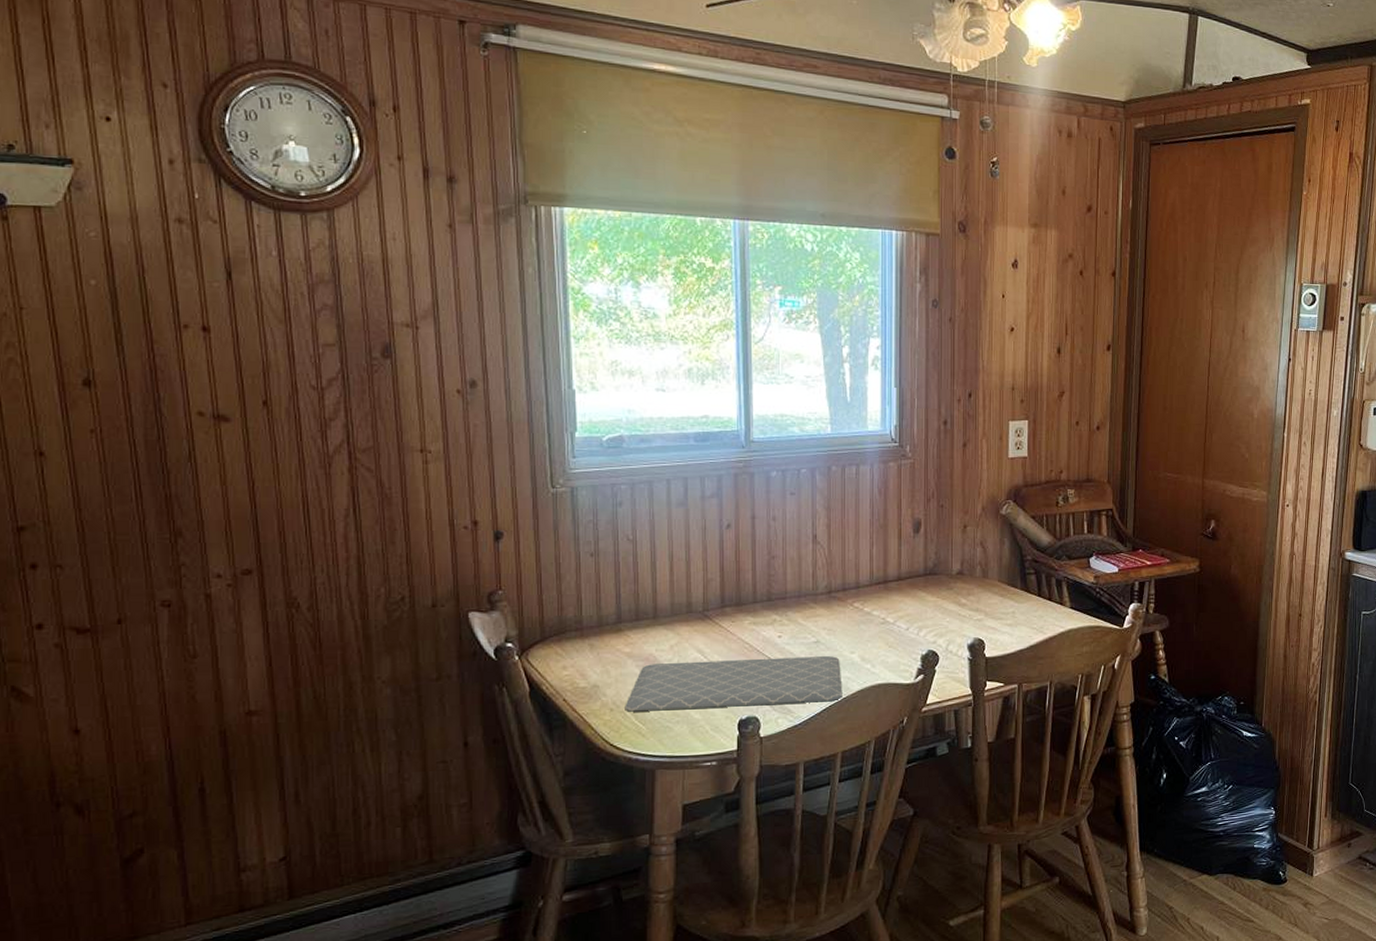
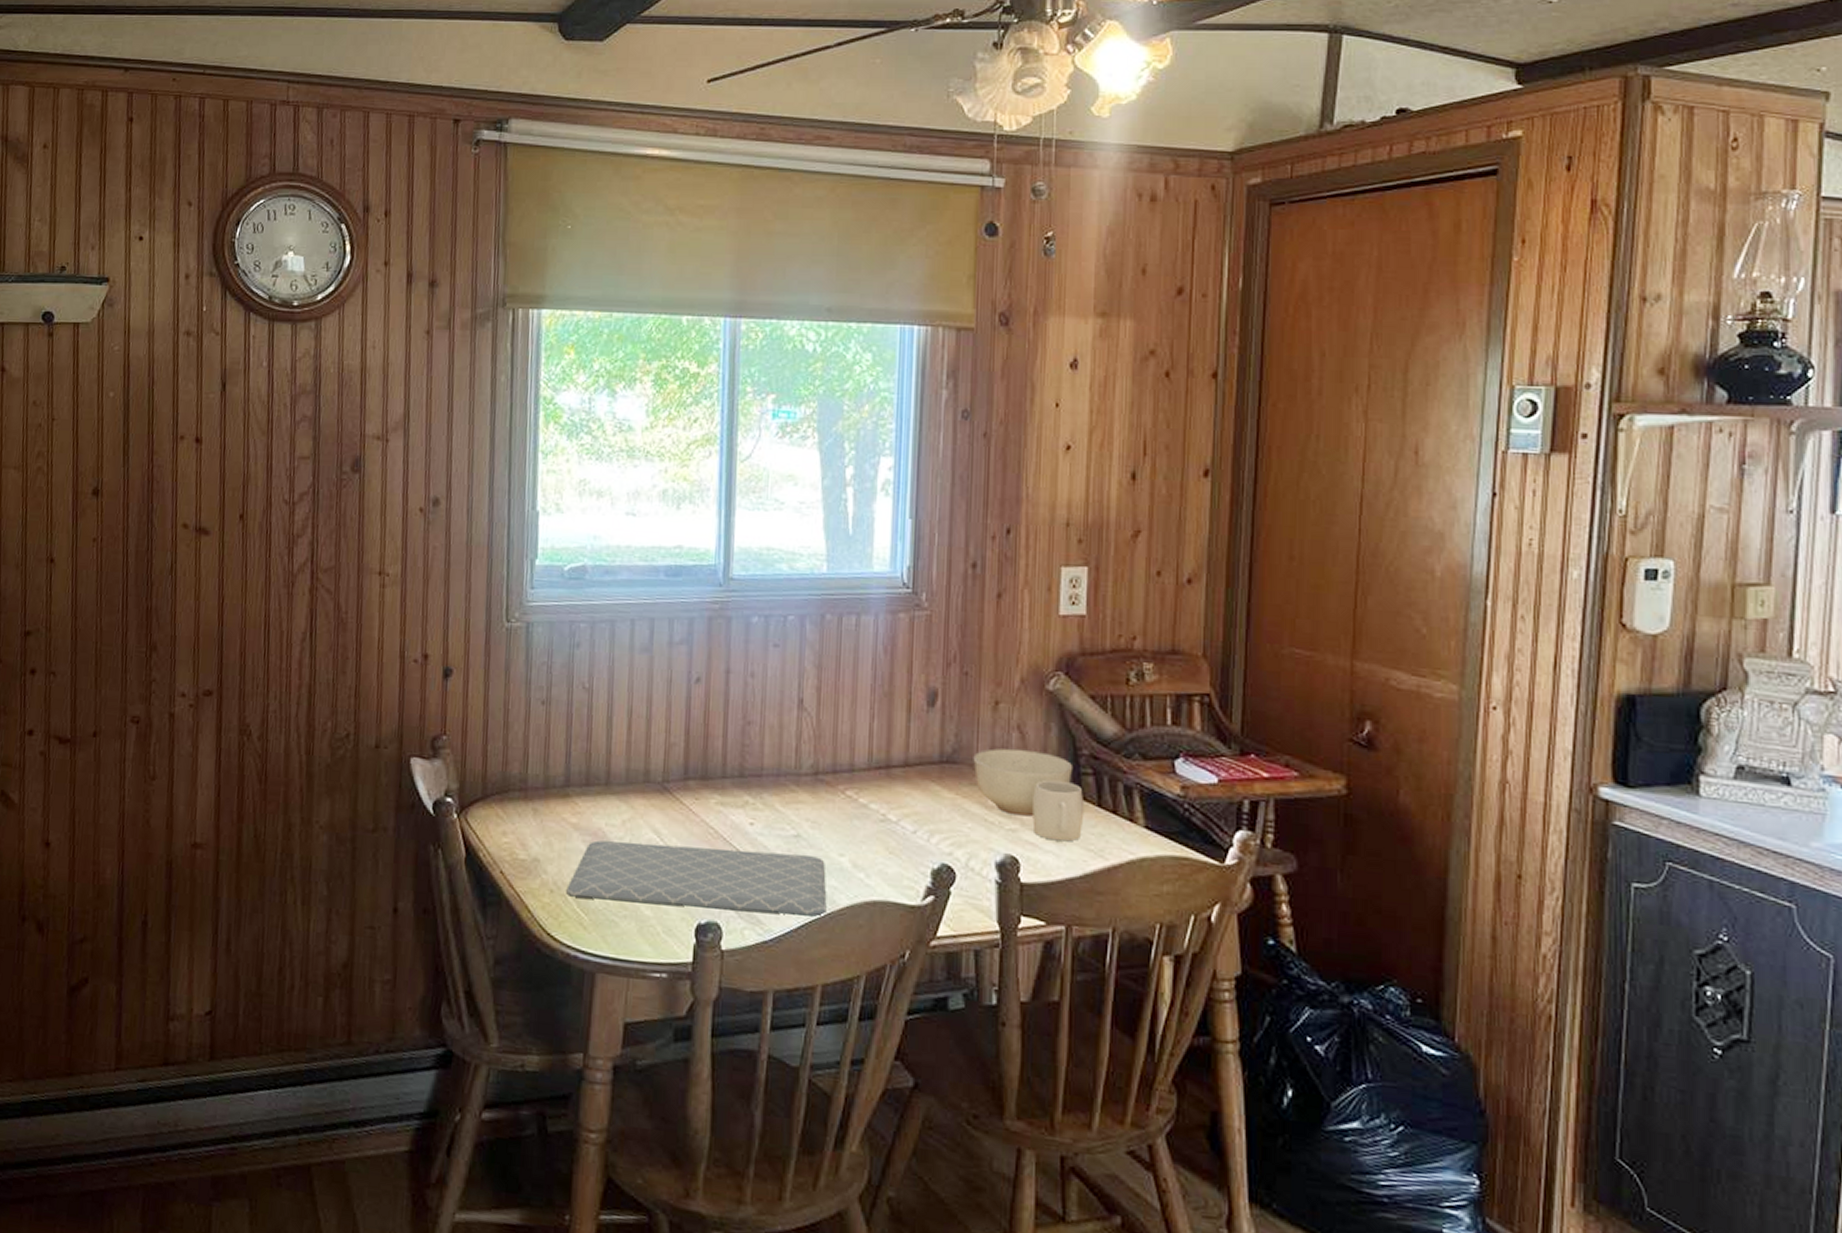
bowl: none [949,559,1021,609] -> present [973,748,1074,817]
mug: none [993,580,1029,624] -> present [1032,780,1085,842]

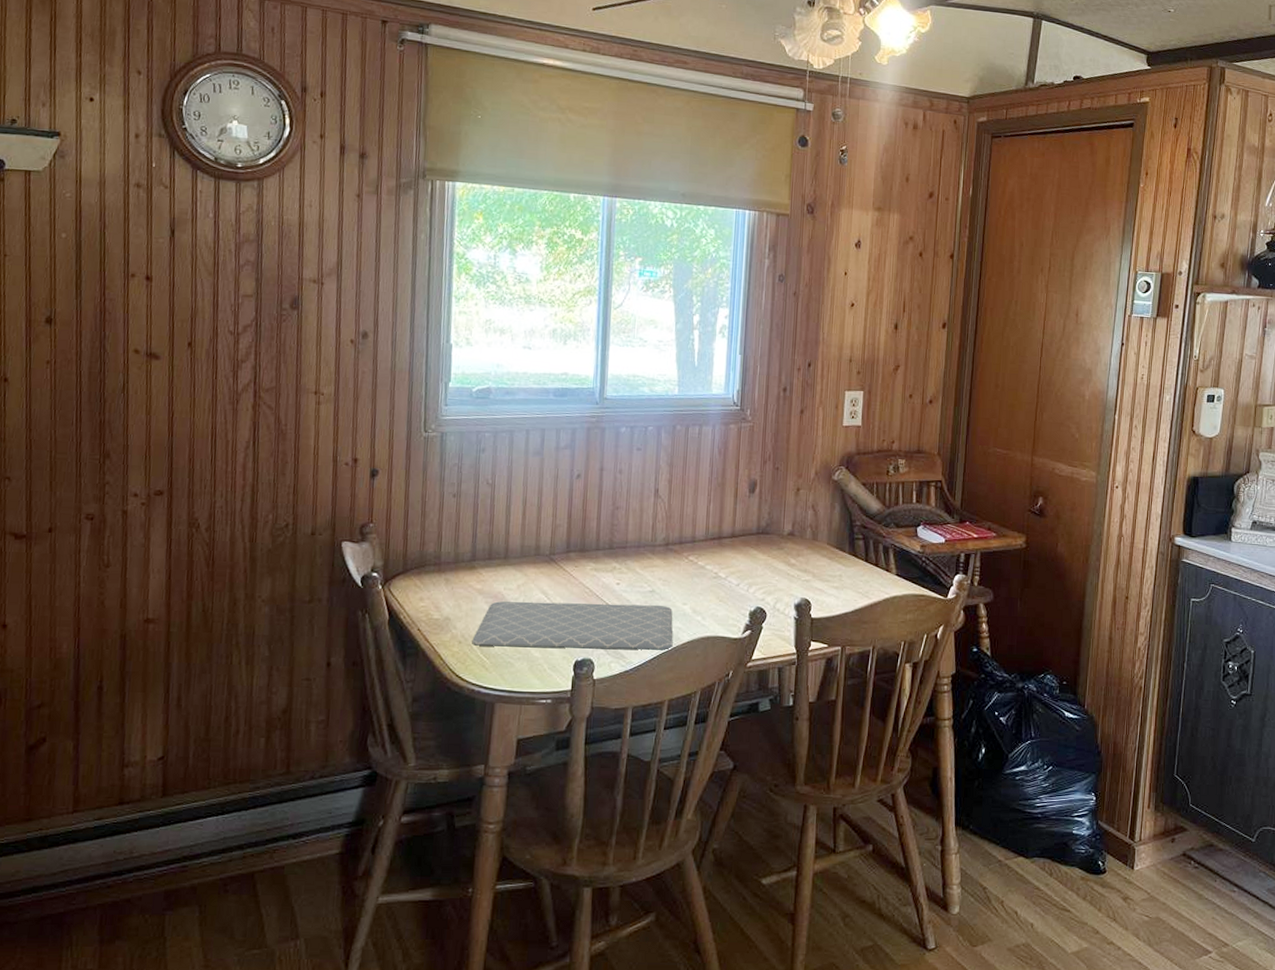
bowl: present [973,748,1074,817] -> none [780,522,850,571]
mug: present [1032,780,1085,842] -> none [821,544,857,587]

